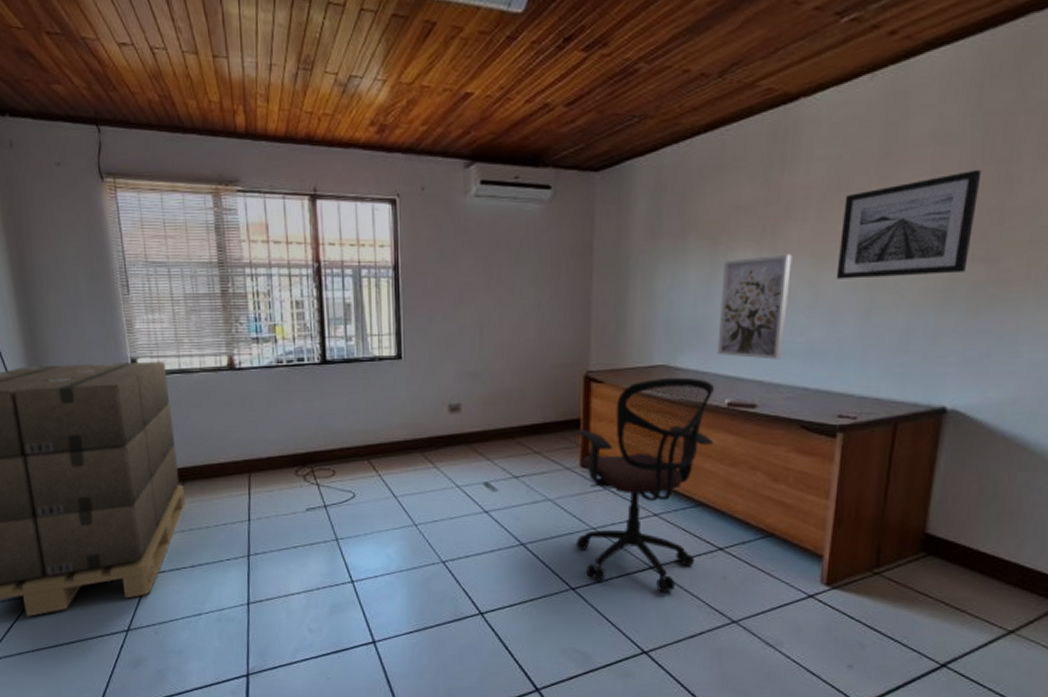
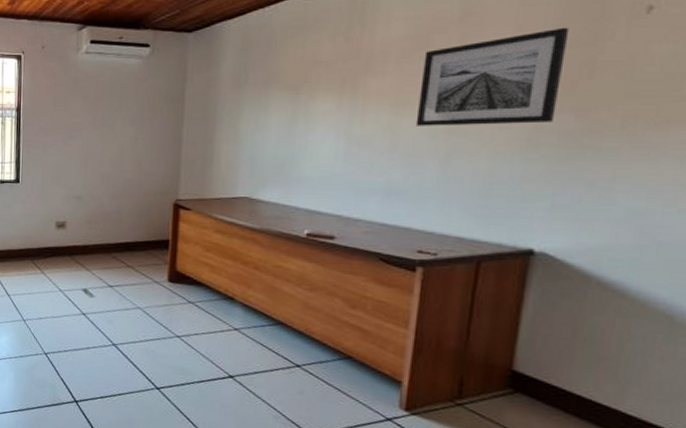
office chair: present [575,377,714,594] -> none [161,208,294,402]
wall art: present [717,254,792,360] -> none [297,103,372,197]

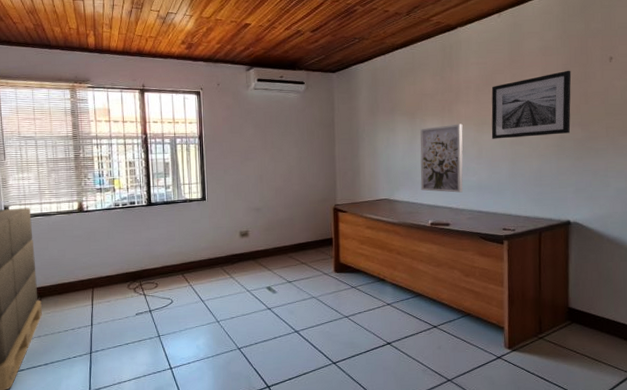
wall art: none [297,103,372,197] -> present [420,124,463,193]

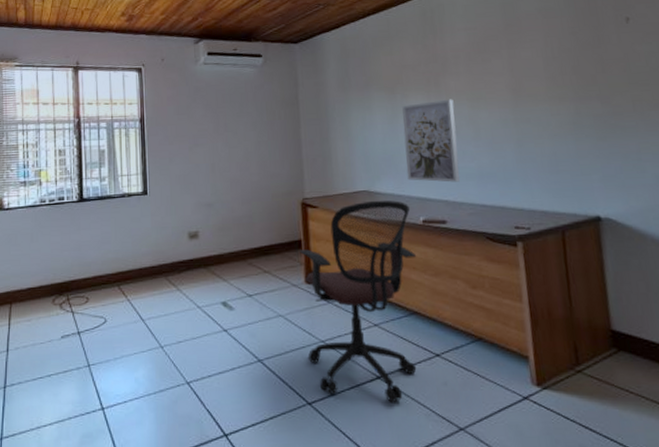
office chair: none [331,206,424,362] -> present [300,200,417,404]
wall art: present [491,70,571,139] -> none [484,34,587,117]

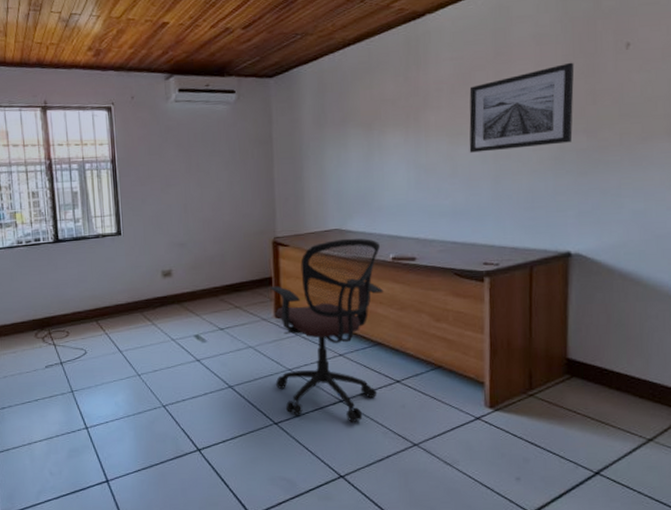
wall art: present [402,99,460,183] -> none [378,135,433,220]
wall art: none [484,34,587,117] -> present [469,62,575,153]

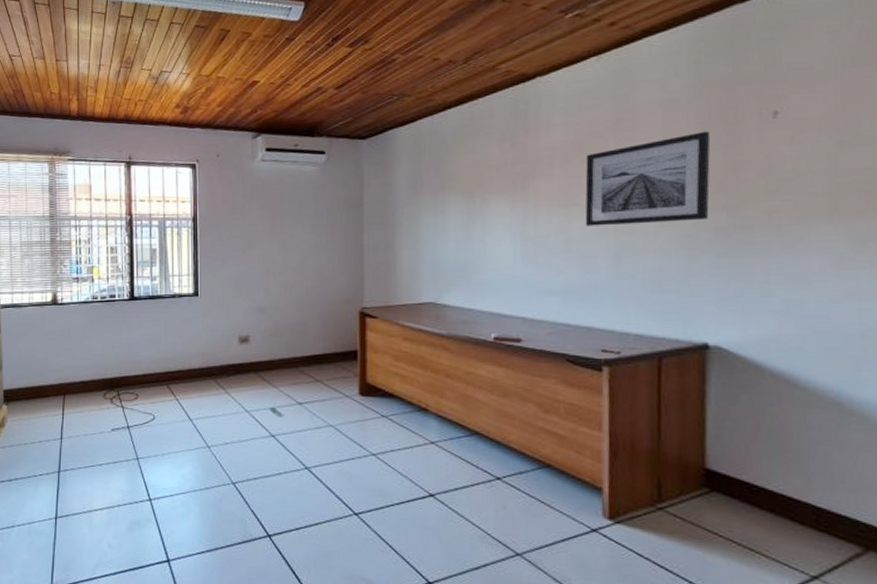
office chair: present [270,238,384,423] -> none [355,313,484,522]

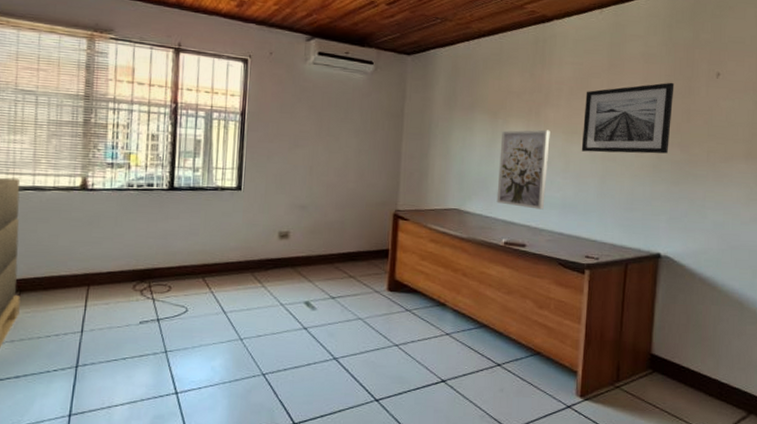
wall art: none [480,205,543,298] -> present [496,129,550,210]

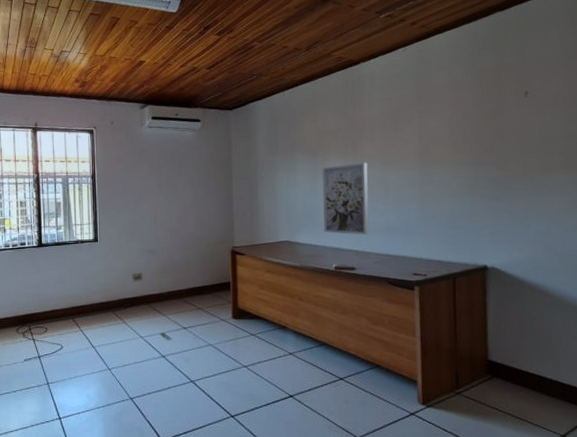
wall art: present [581,82,675,154] -> none [397,106,485,178]

